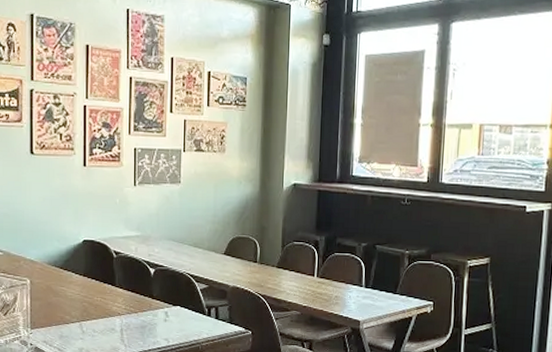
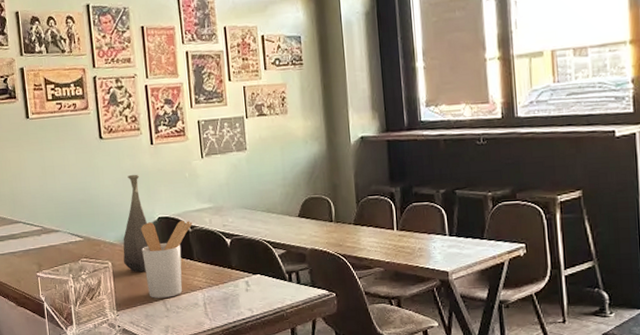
bottle: none [43,194,72,293] -> present [123,174,148,273]
utensil holder: none [63,244,118,321] -> present [141,220,193,298]

